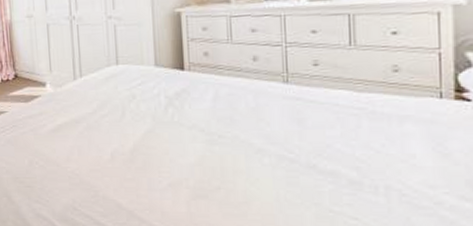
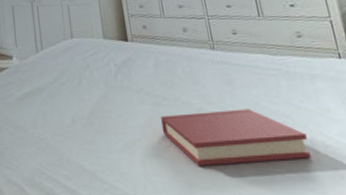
hardback book: none [213,151,382,210] -> present [160,108,311,166]

